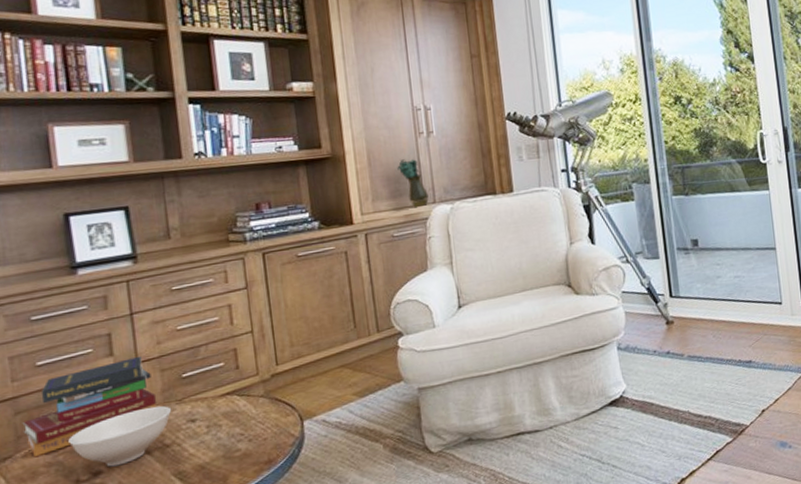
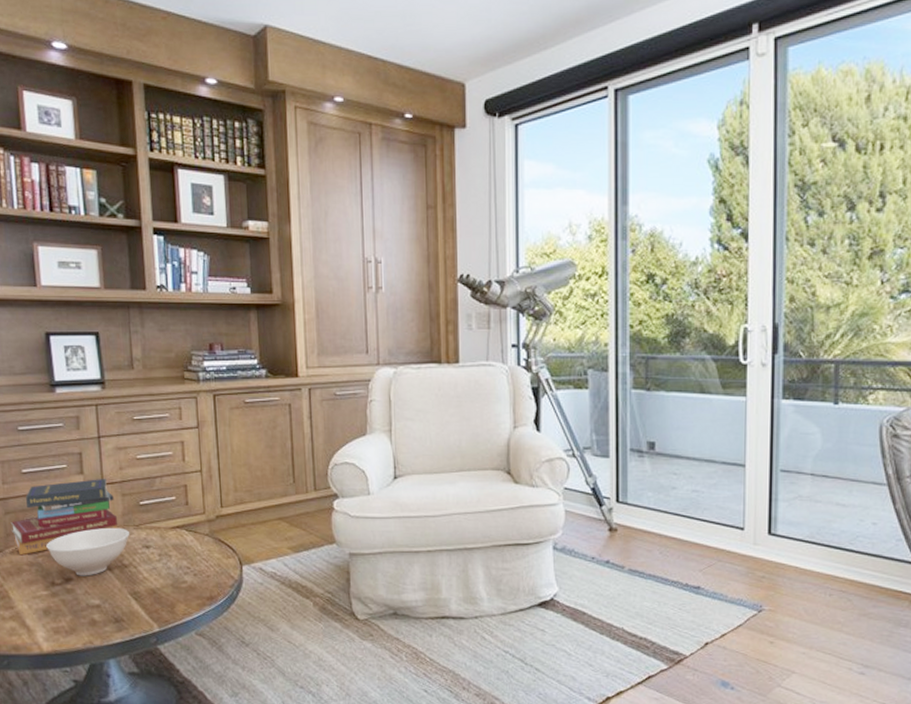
vase: present [397,158,429,208] -> none [344,314,373,368]

